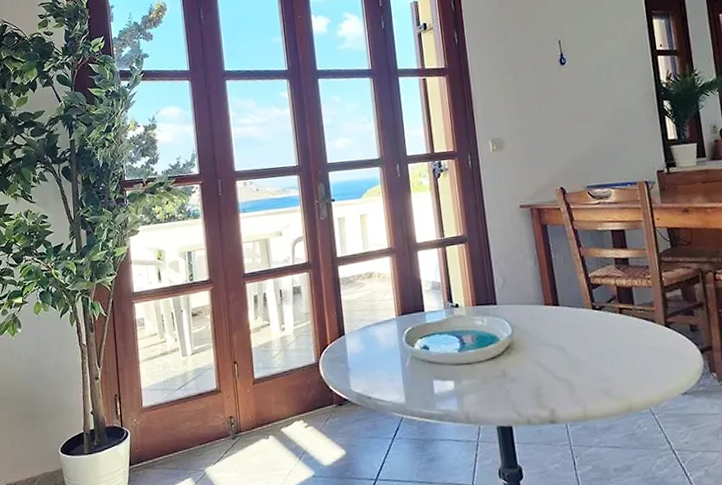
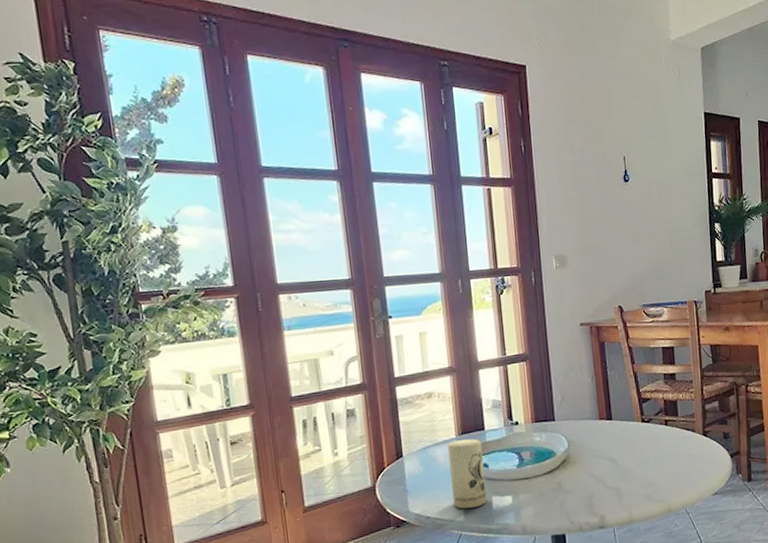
candle: none [388,320,429,391] -> present [447,439,487,509]

